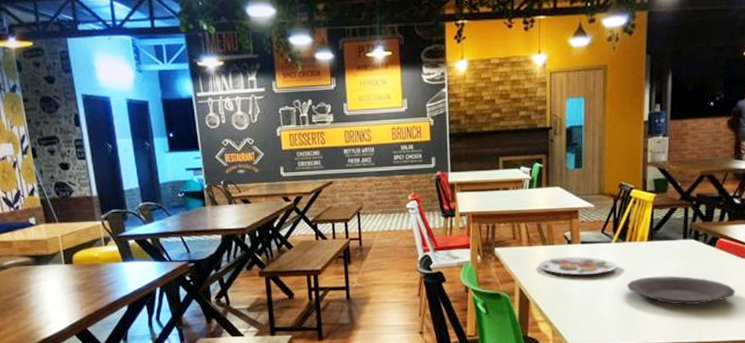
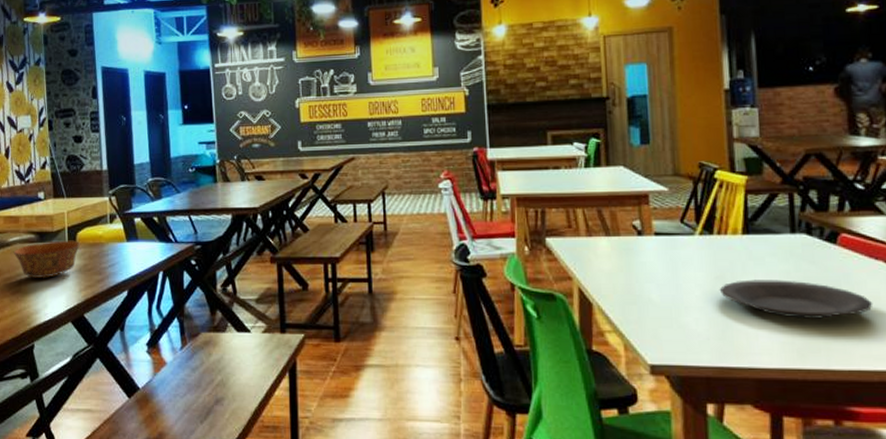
bowl: none [10,262,78,298] -> present [13,240,81,278]
plate: present [538,256,618,276] -> none [601,250,705,275]

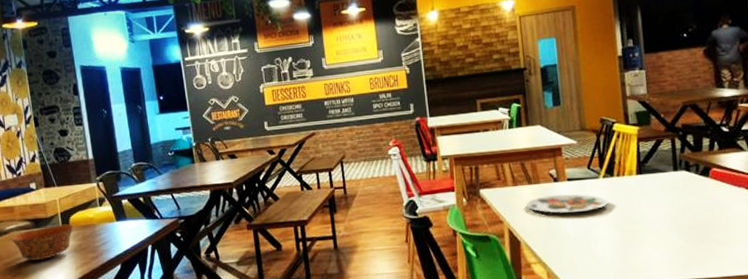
plate: none [601,250,705,275] -> present [526,194,608,214]
plate: present [719,280,873,319] -> none [620,209,738,239]

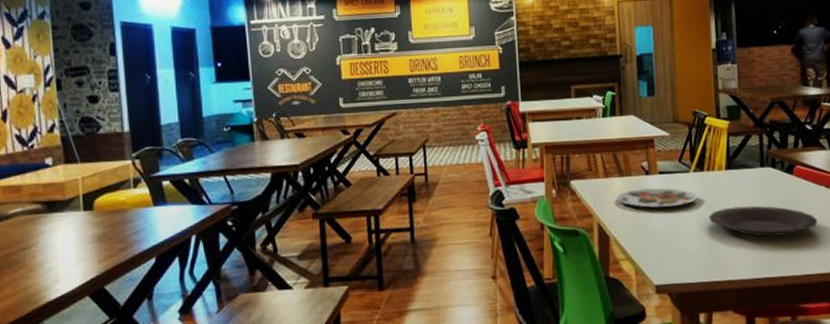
bowl: present [11,224,74,261] -> none [15,208,100,252]
plate: none [620,209,738,239] -> present [708,206,818,237]

